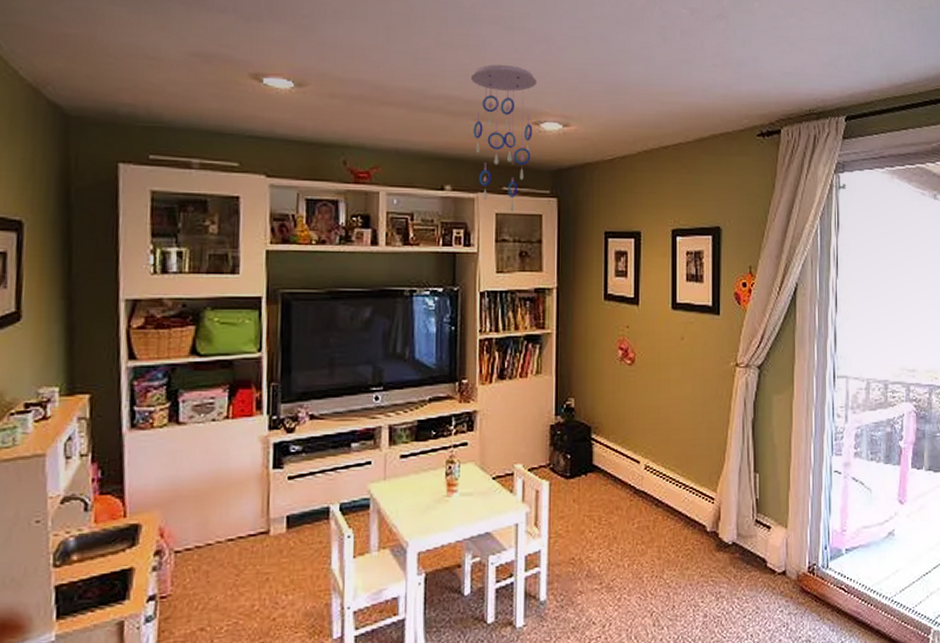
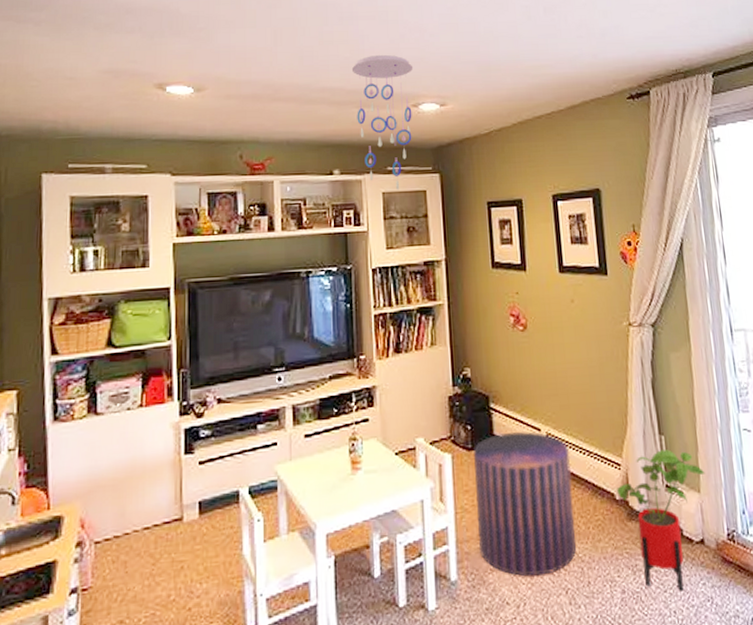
pouf: none [569,462,667,600] -> present [474,431,576,577]
house plant: none [709,487,794,617] -> present [617,449,705,591]

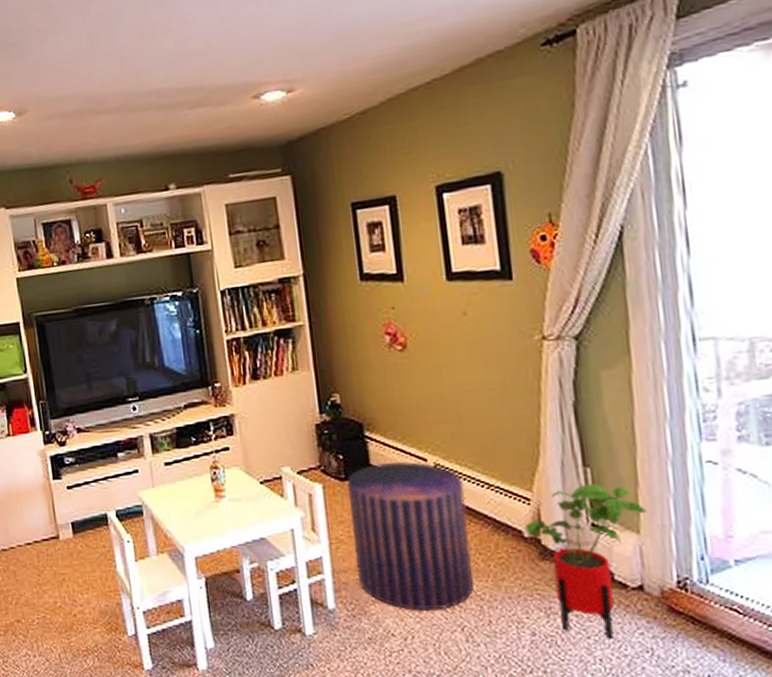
ceiling mobile: present [351,54,414,190] -> none [178,38,255,200]

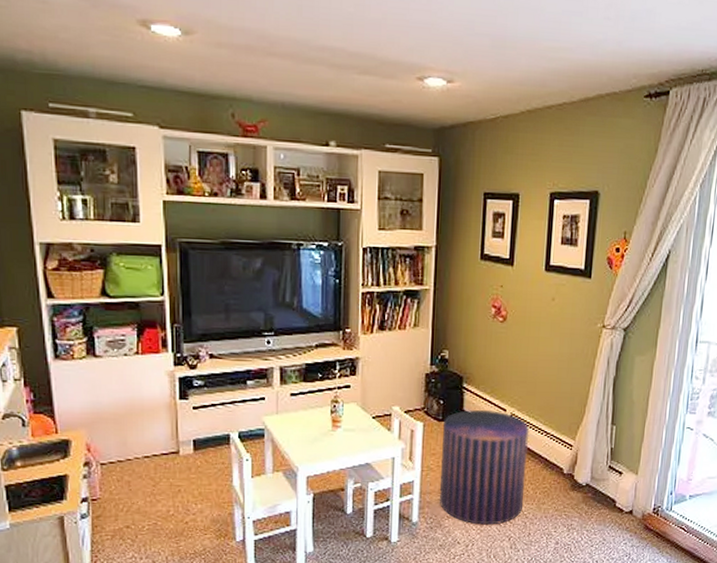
house plant: present [525,484,648,639] -> none [566,437,646,547]

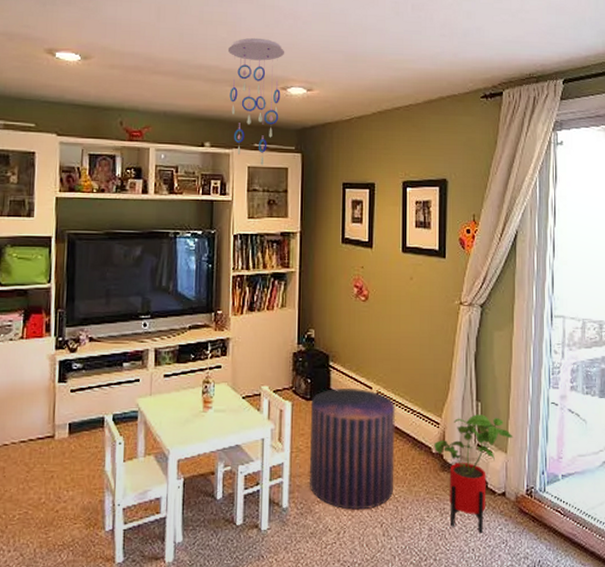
ceiling mobile: none [355,13,423,171] -> present [227,37,285,166]
house plant: none [566,437,646,547] -> present [434,414,513,533]

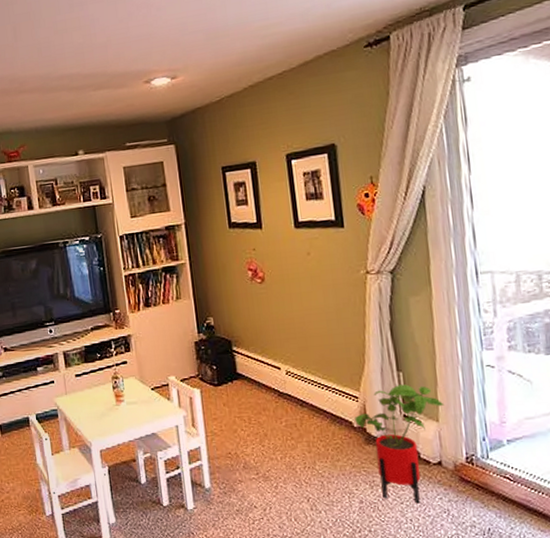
ceiling mobile: present [227,37,285,166] -> none [85,34,147,164]
pouf: present [309,387,396,510] -> none [219,369,316,487]

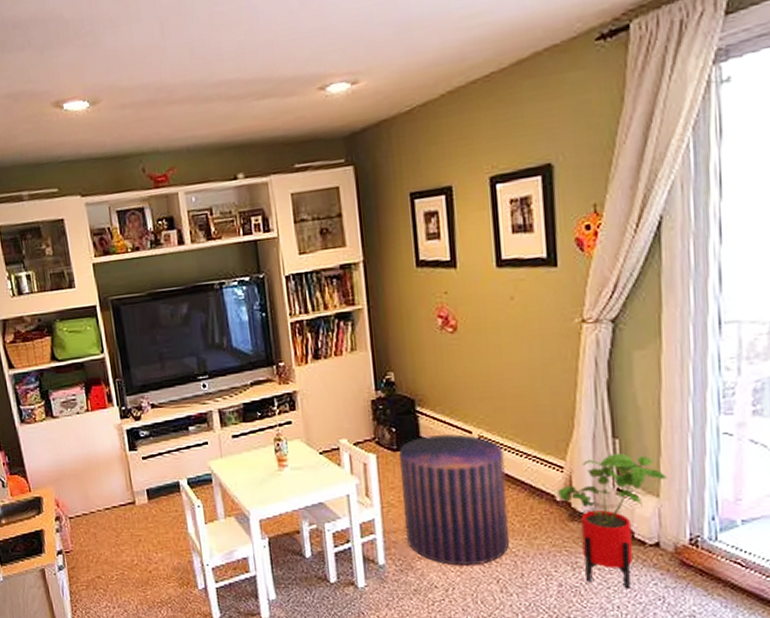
pouf: none [219,369,316,487] -> present [399,433,509,566]

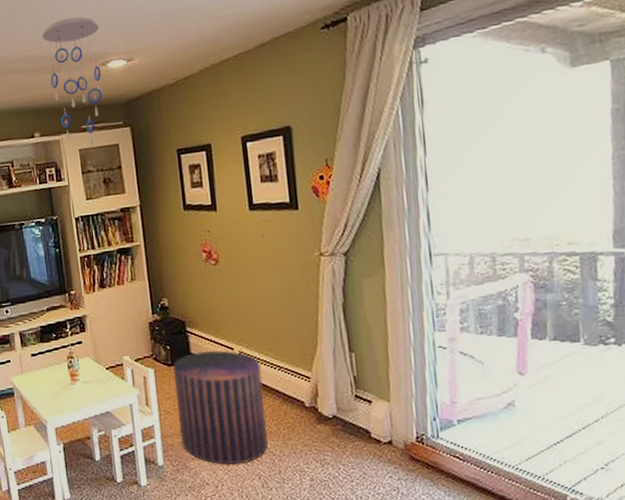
ceiling mobile: none [247,29,320,190] -> present [42,17,103,146]
house plant: present [558,453,668,589] -> none [306,365,396,482]

